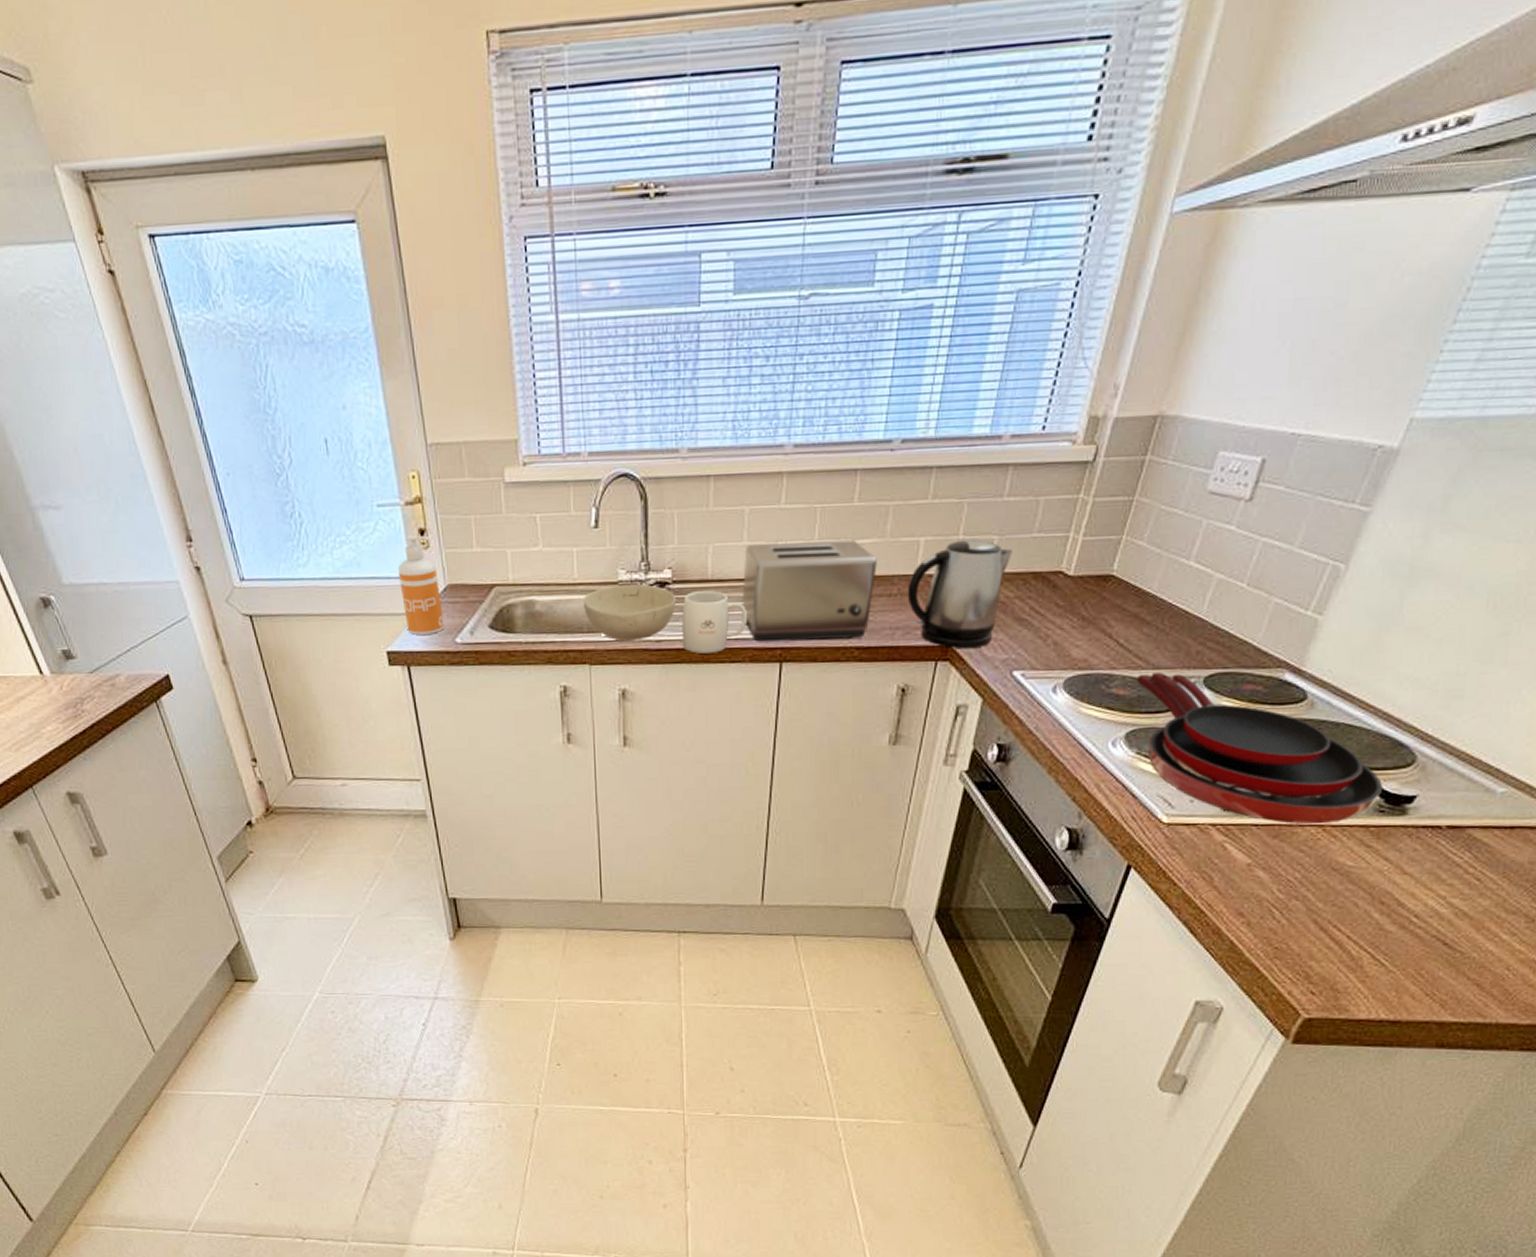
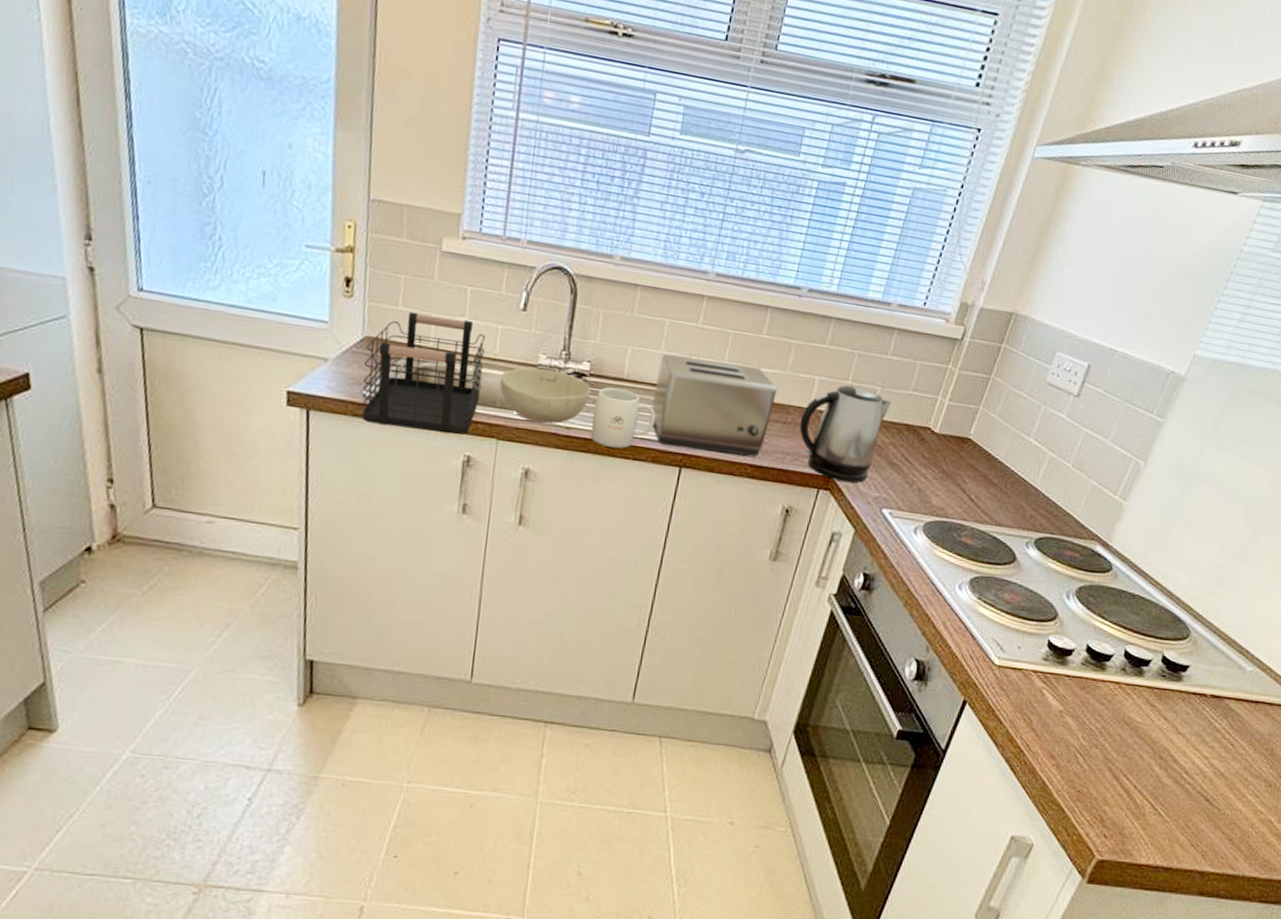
soap dispenser: present [397,535,445,636] -> none [313,281,357,382]
dish rack: none [449,548,567,670] -> present [362,311,486,436]
frying pan: present [1136,671,1382,825] -> none [982,528,1165,682]

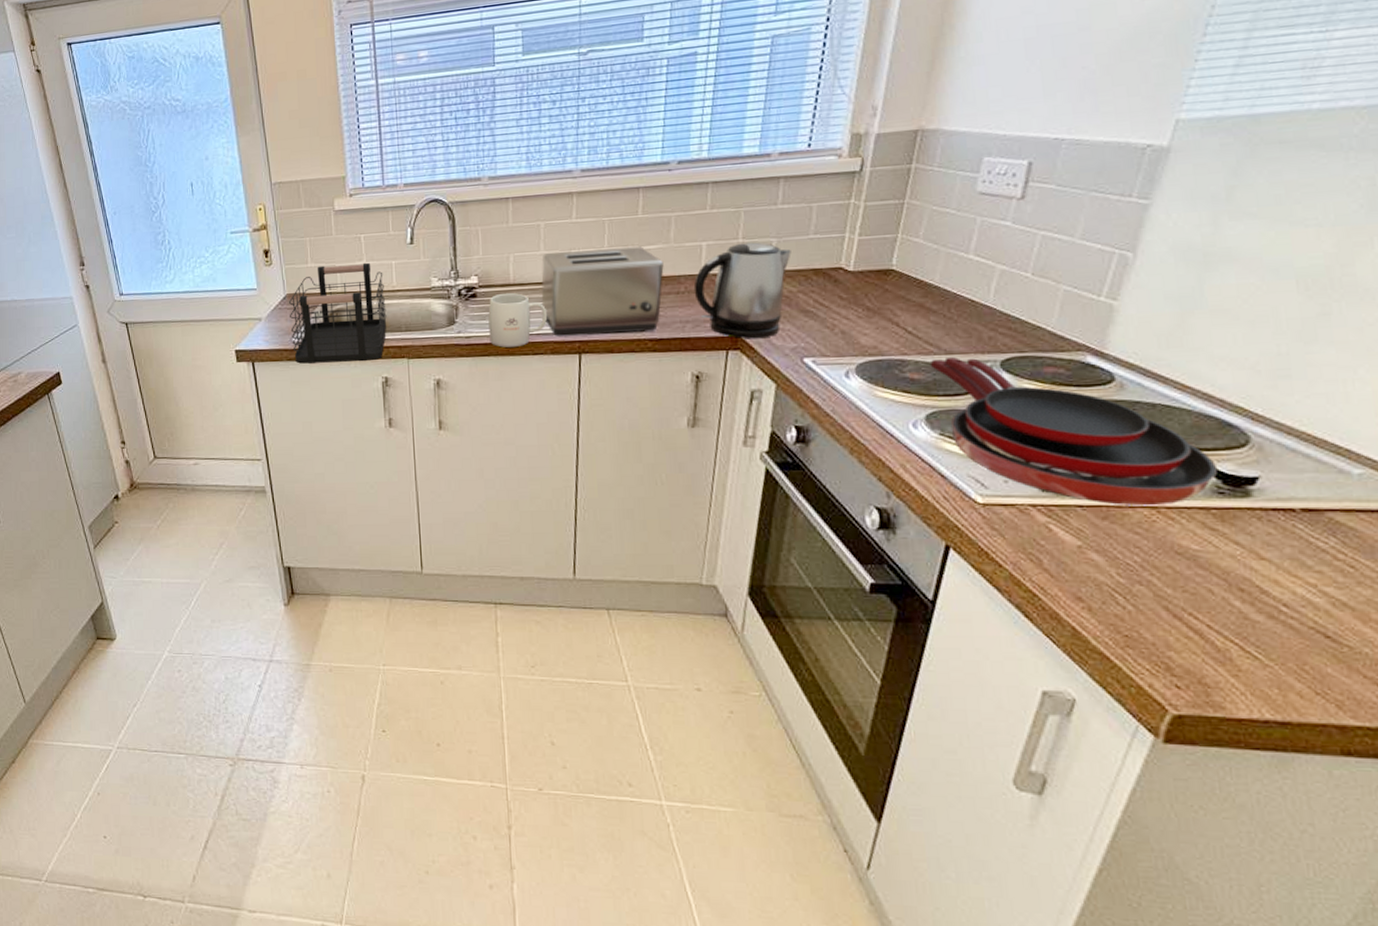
bowl: present [500,366,592,424] -> none [401,289,483,338]
frying pan: none [982,528,1165,682] -> present [929,356,1217,506]

